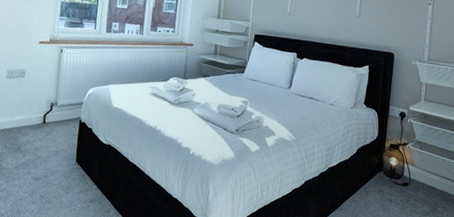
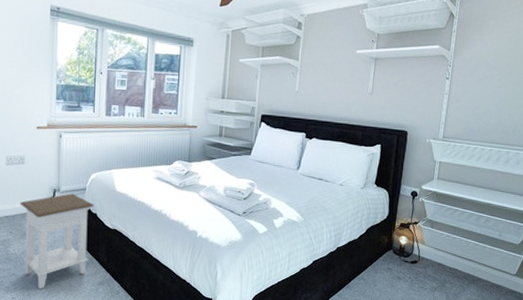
nightstand: none [15,107,90,206] -> present [20,193,94,289]

